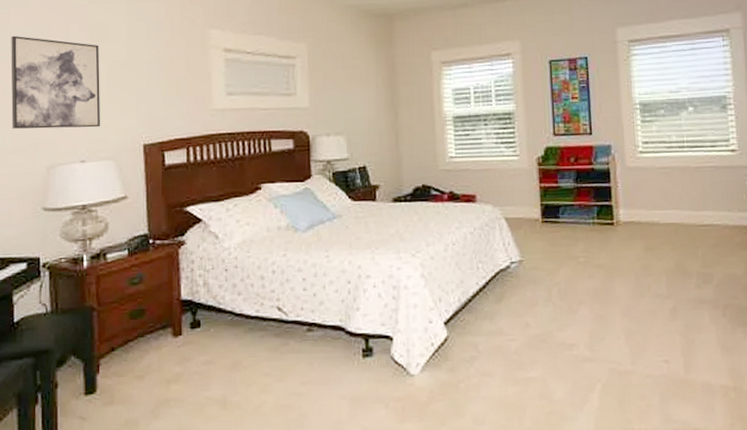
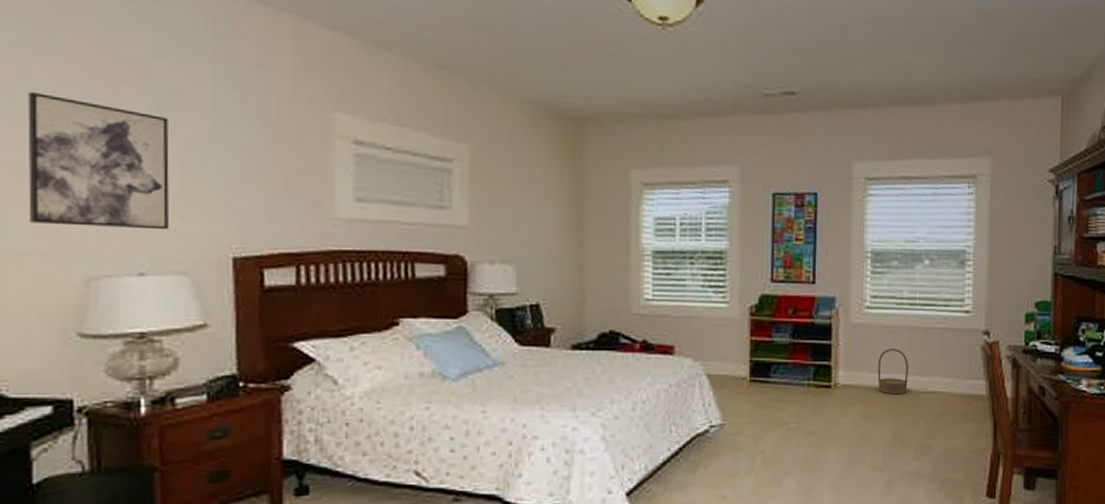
basket: none [654,187,684,229] -> present [877,349,908,395]

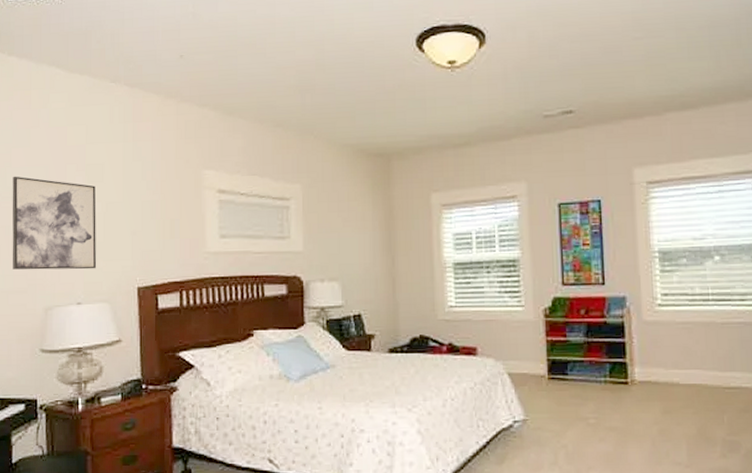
basket: present [877,349,908,395] -> none [674,345,708,391]

